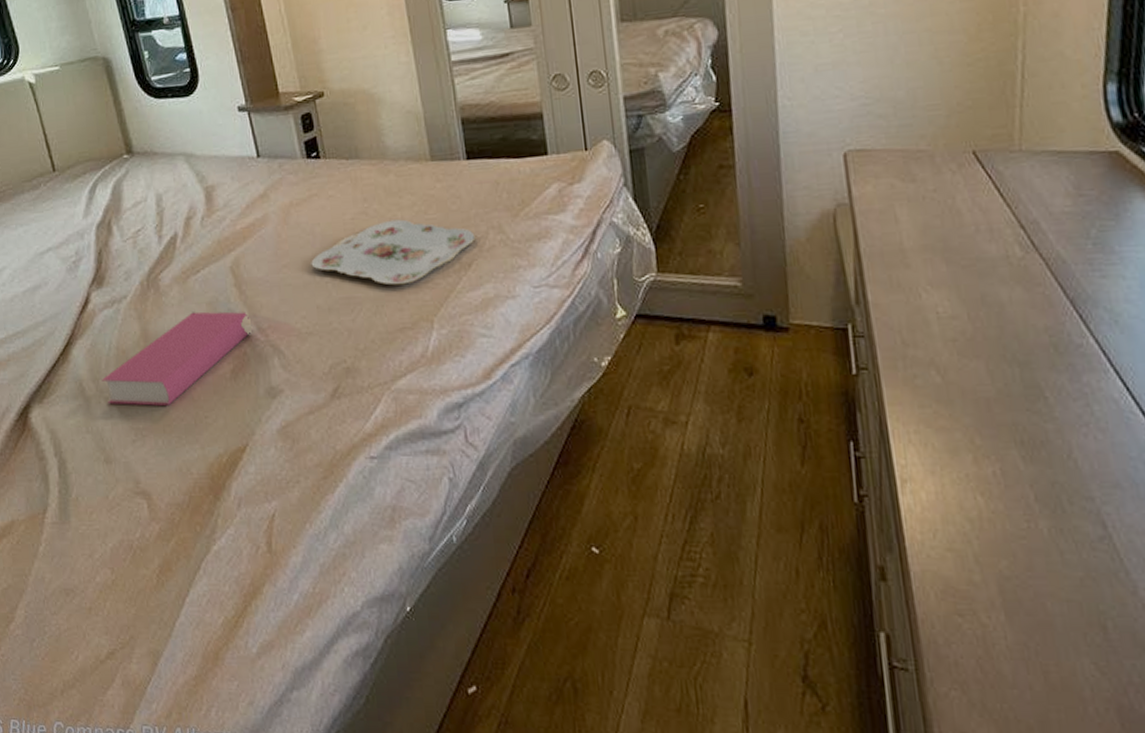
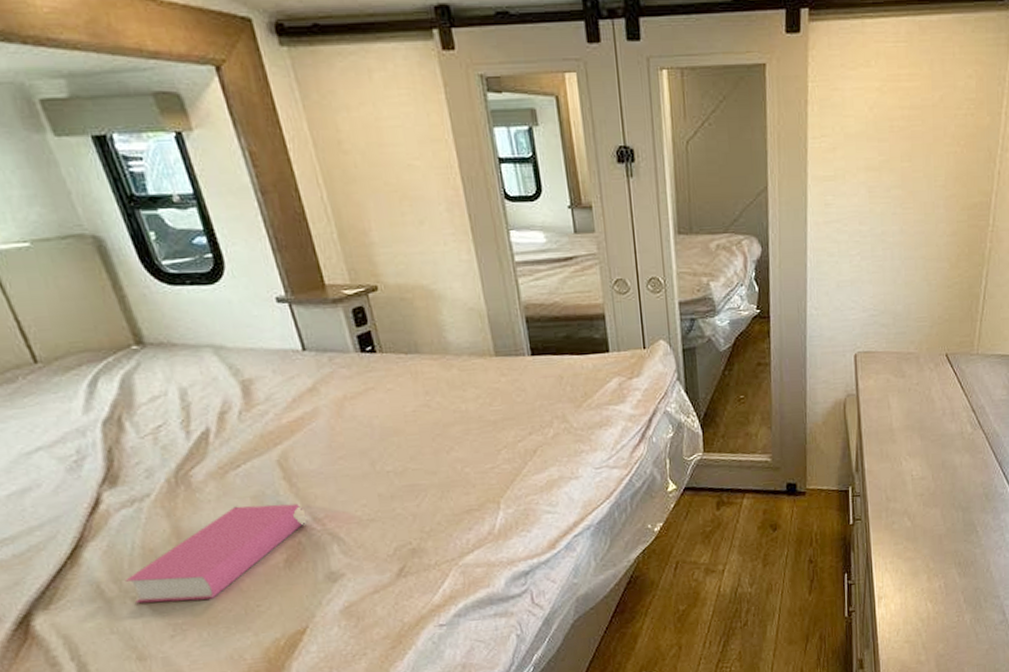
serving tray: present [311,219,476,286] -> none [370,411,541,472]

